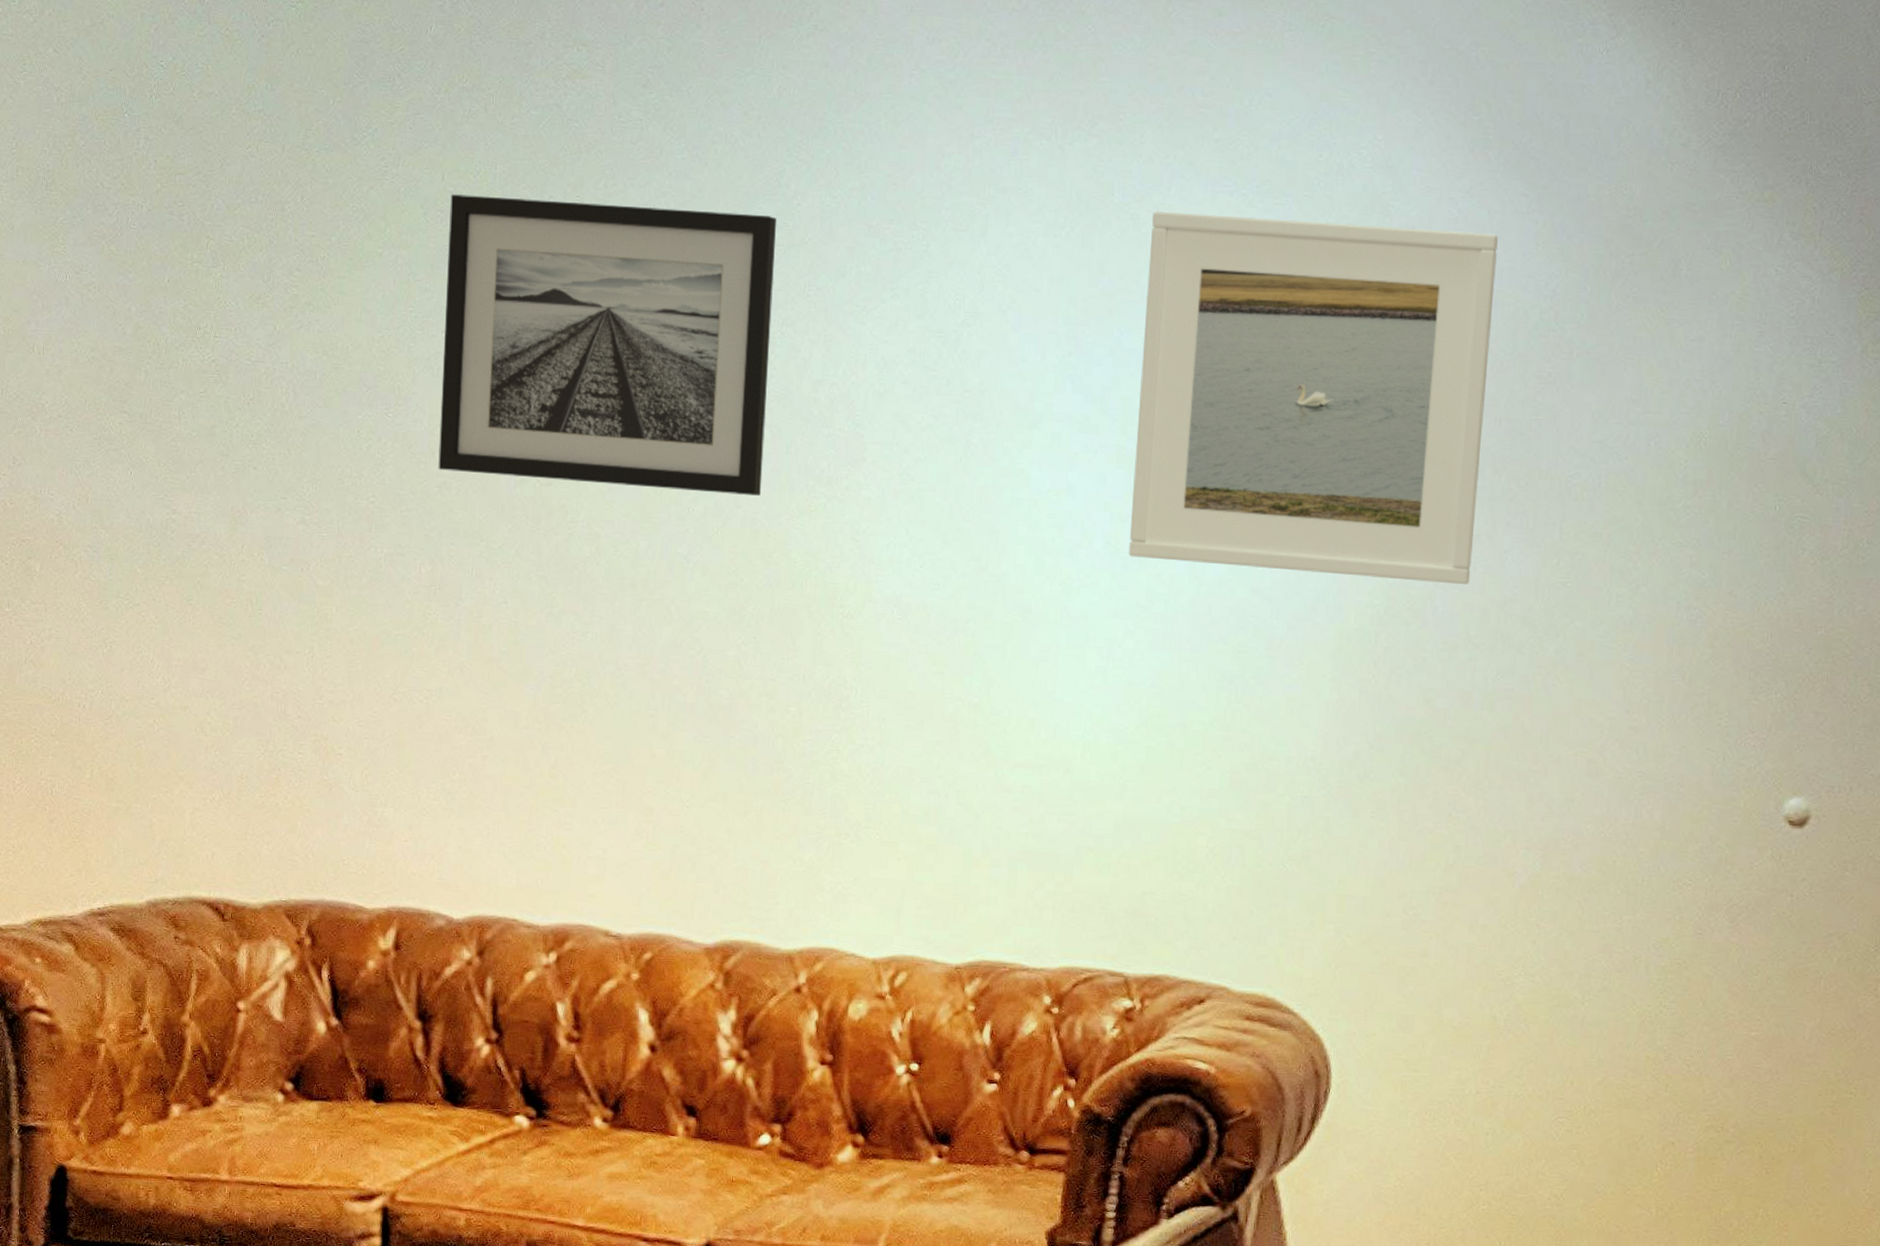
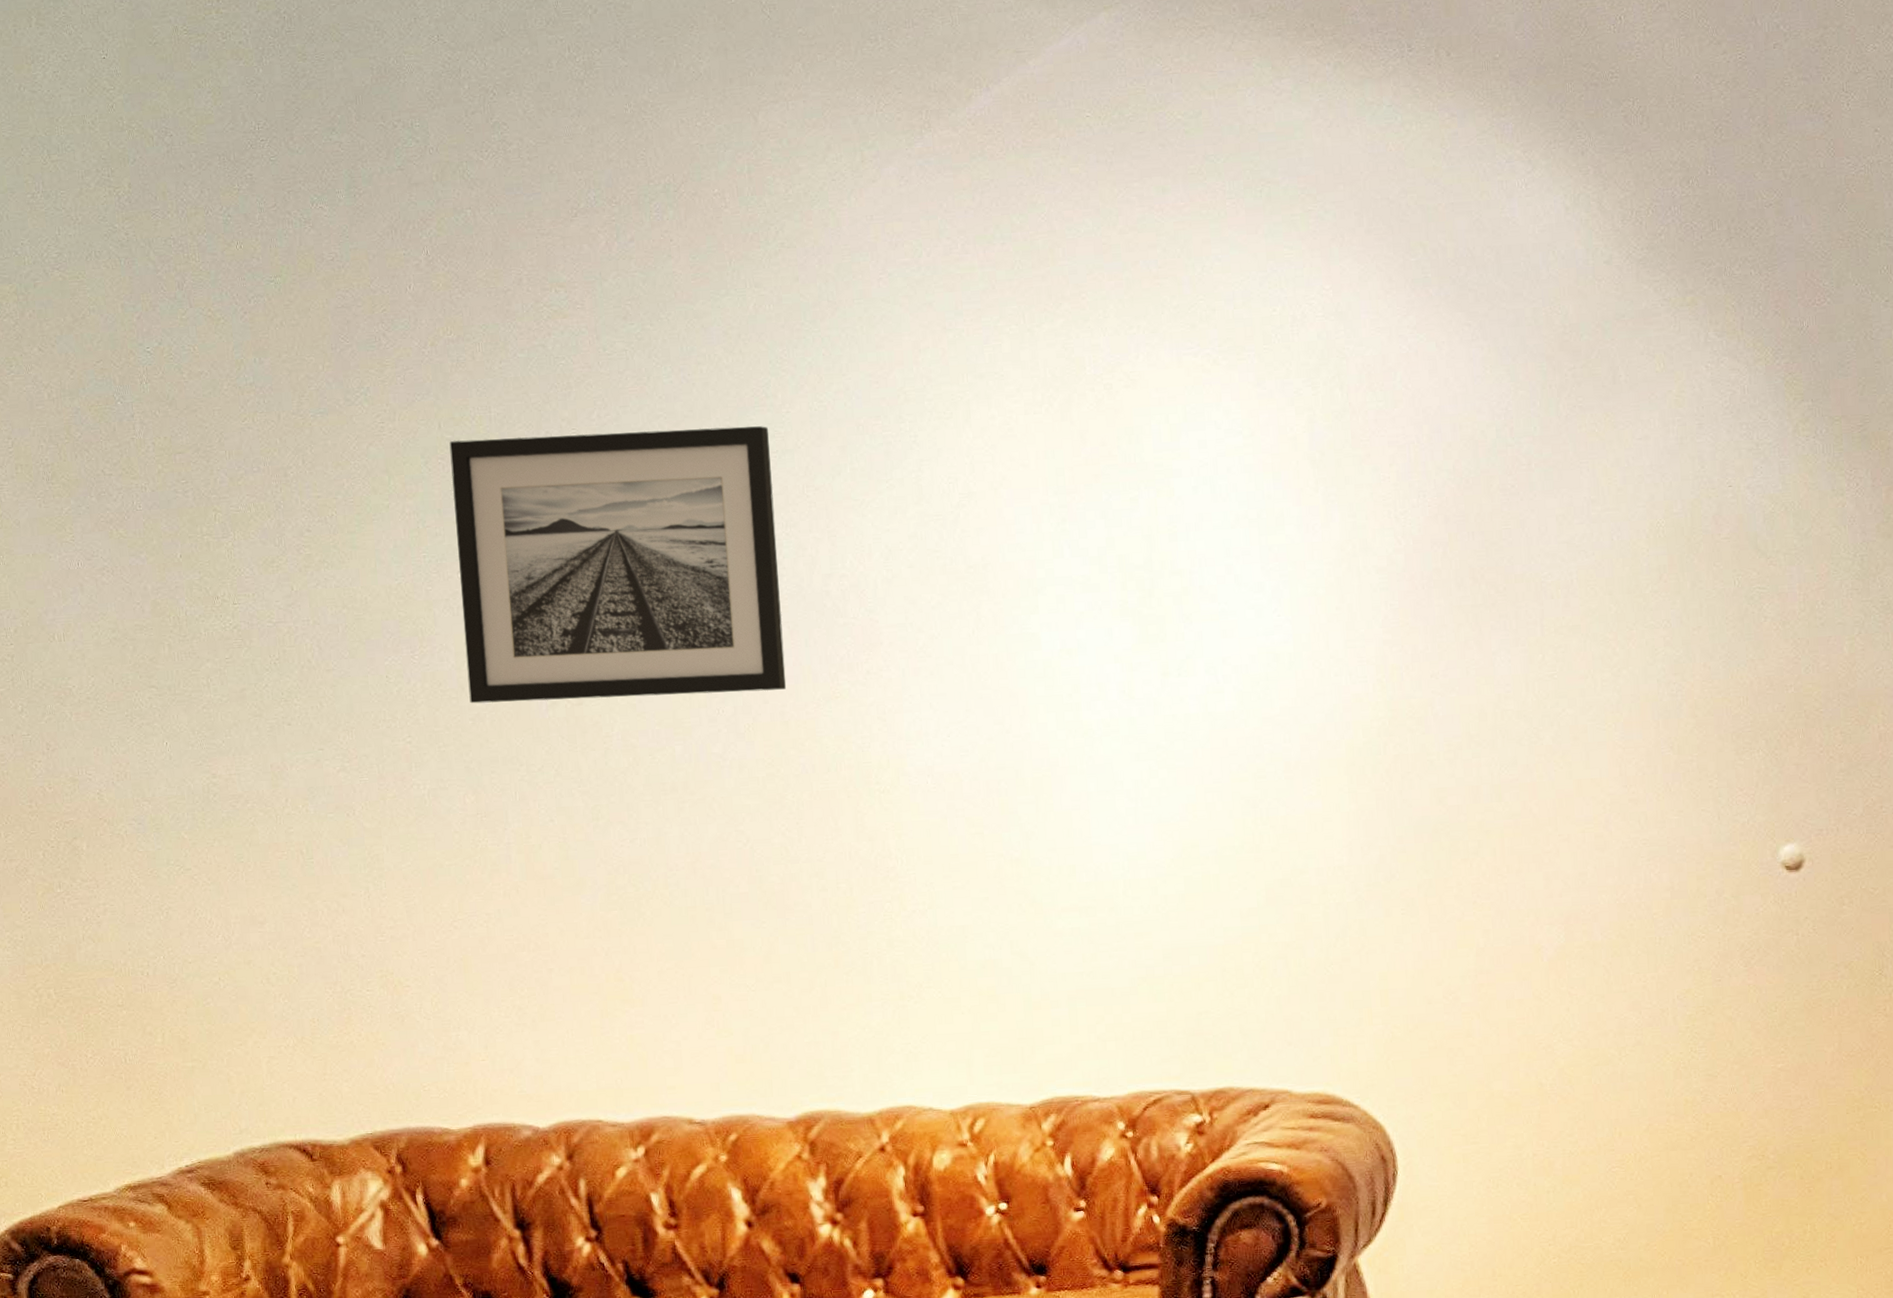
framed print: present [1128,212,1498,585] -> none [1125,363,1465,702]

